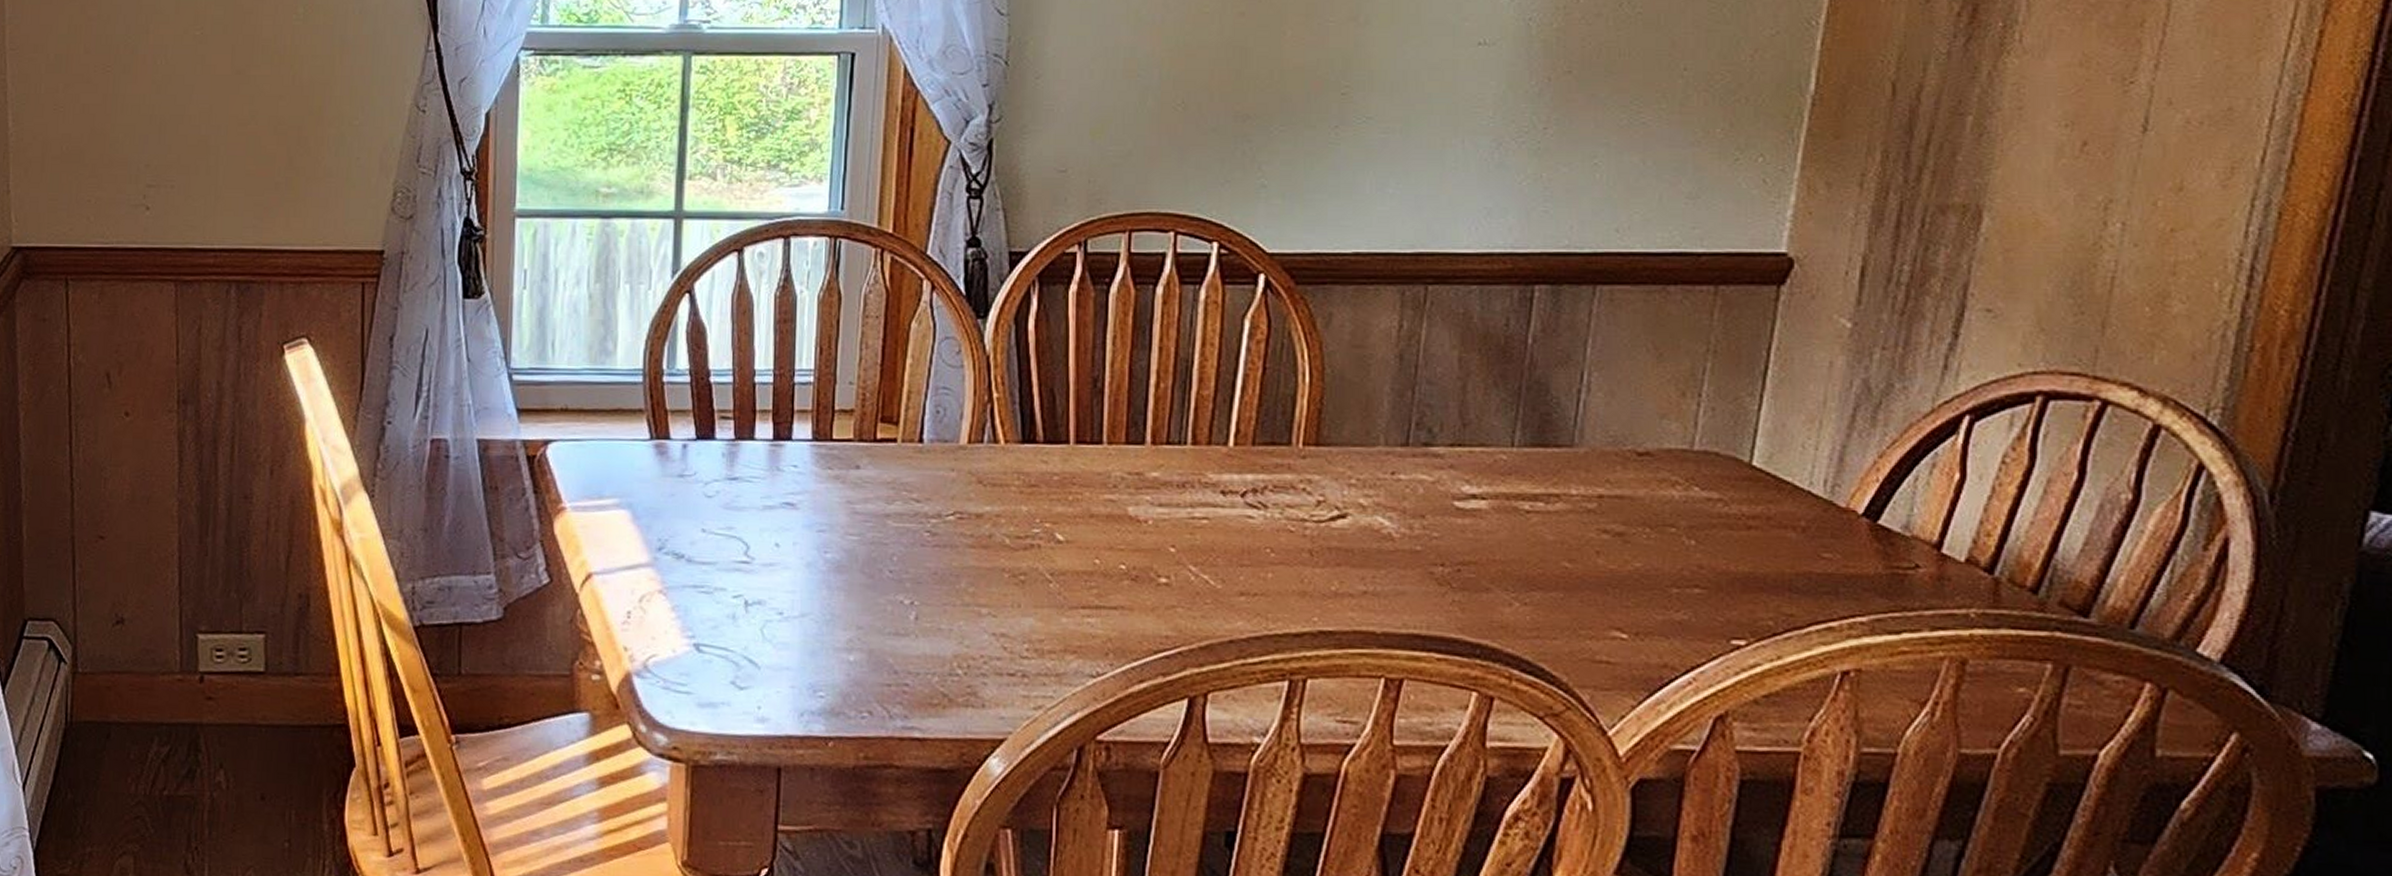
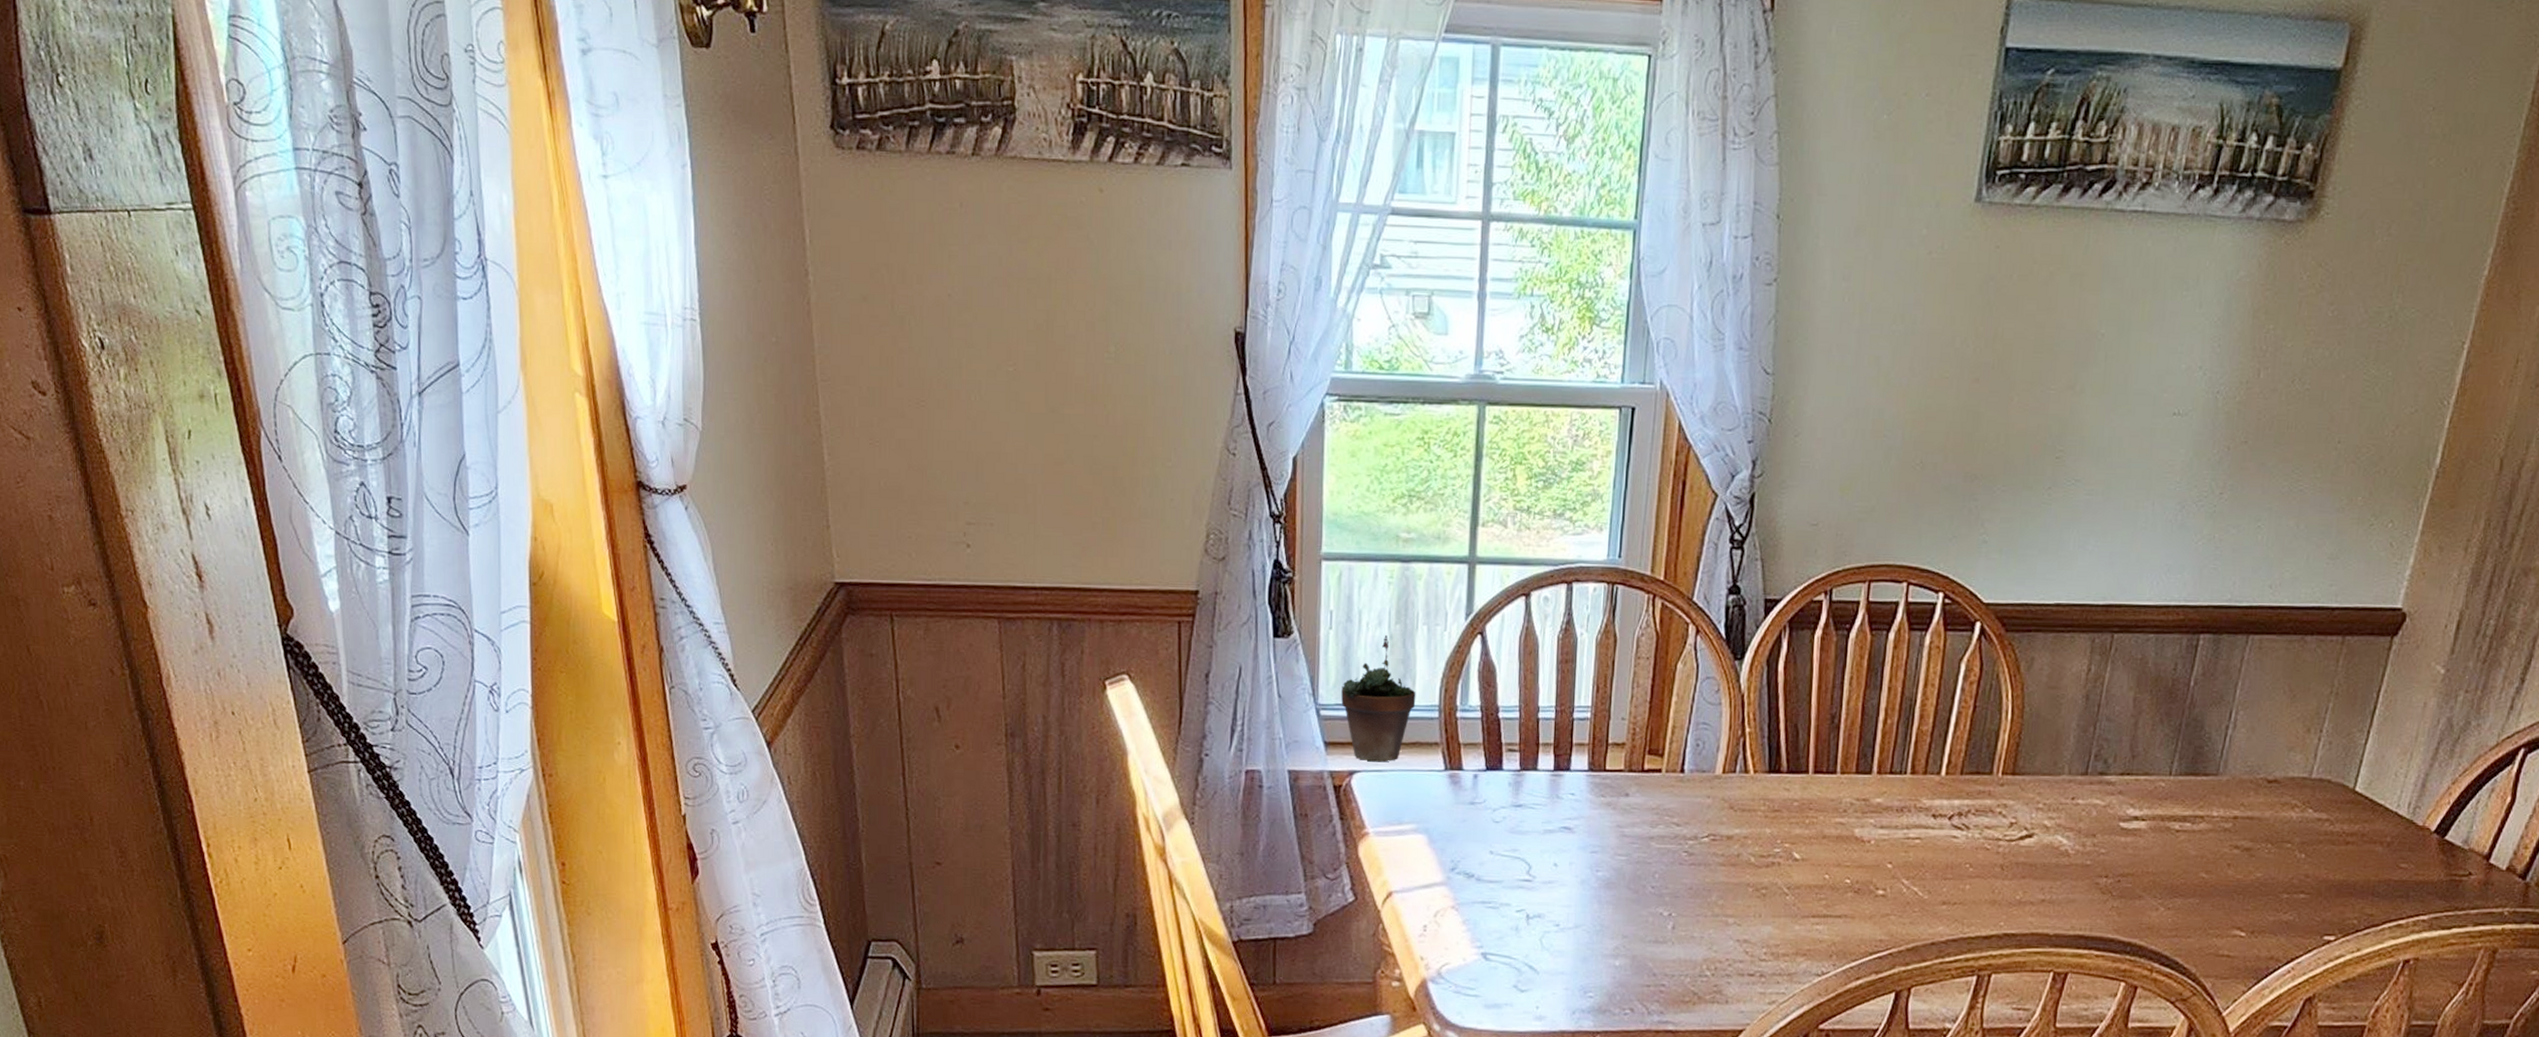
succulent plant: none [535,295,618,431] -> present [1341,635,1416,762]

